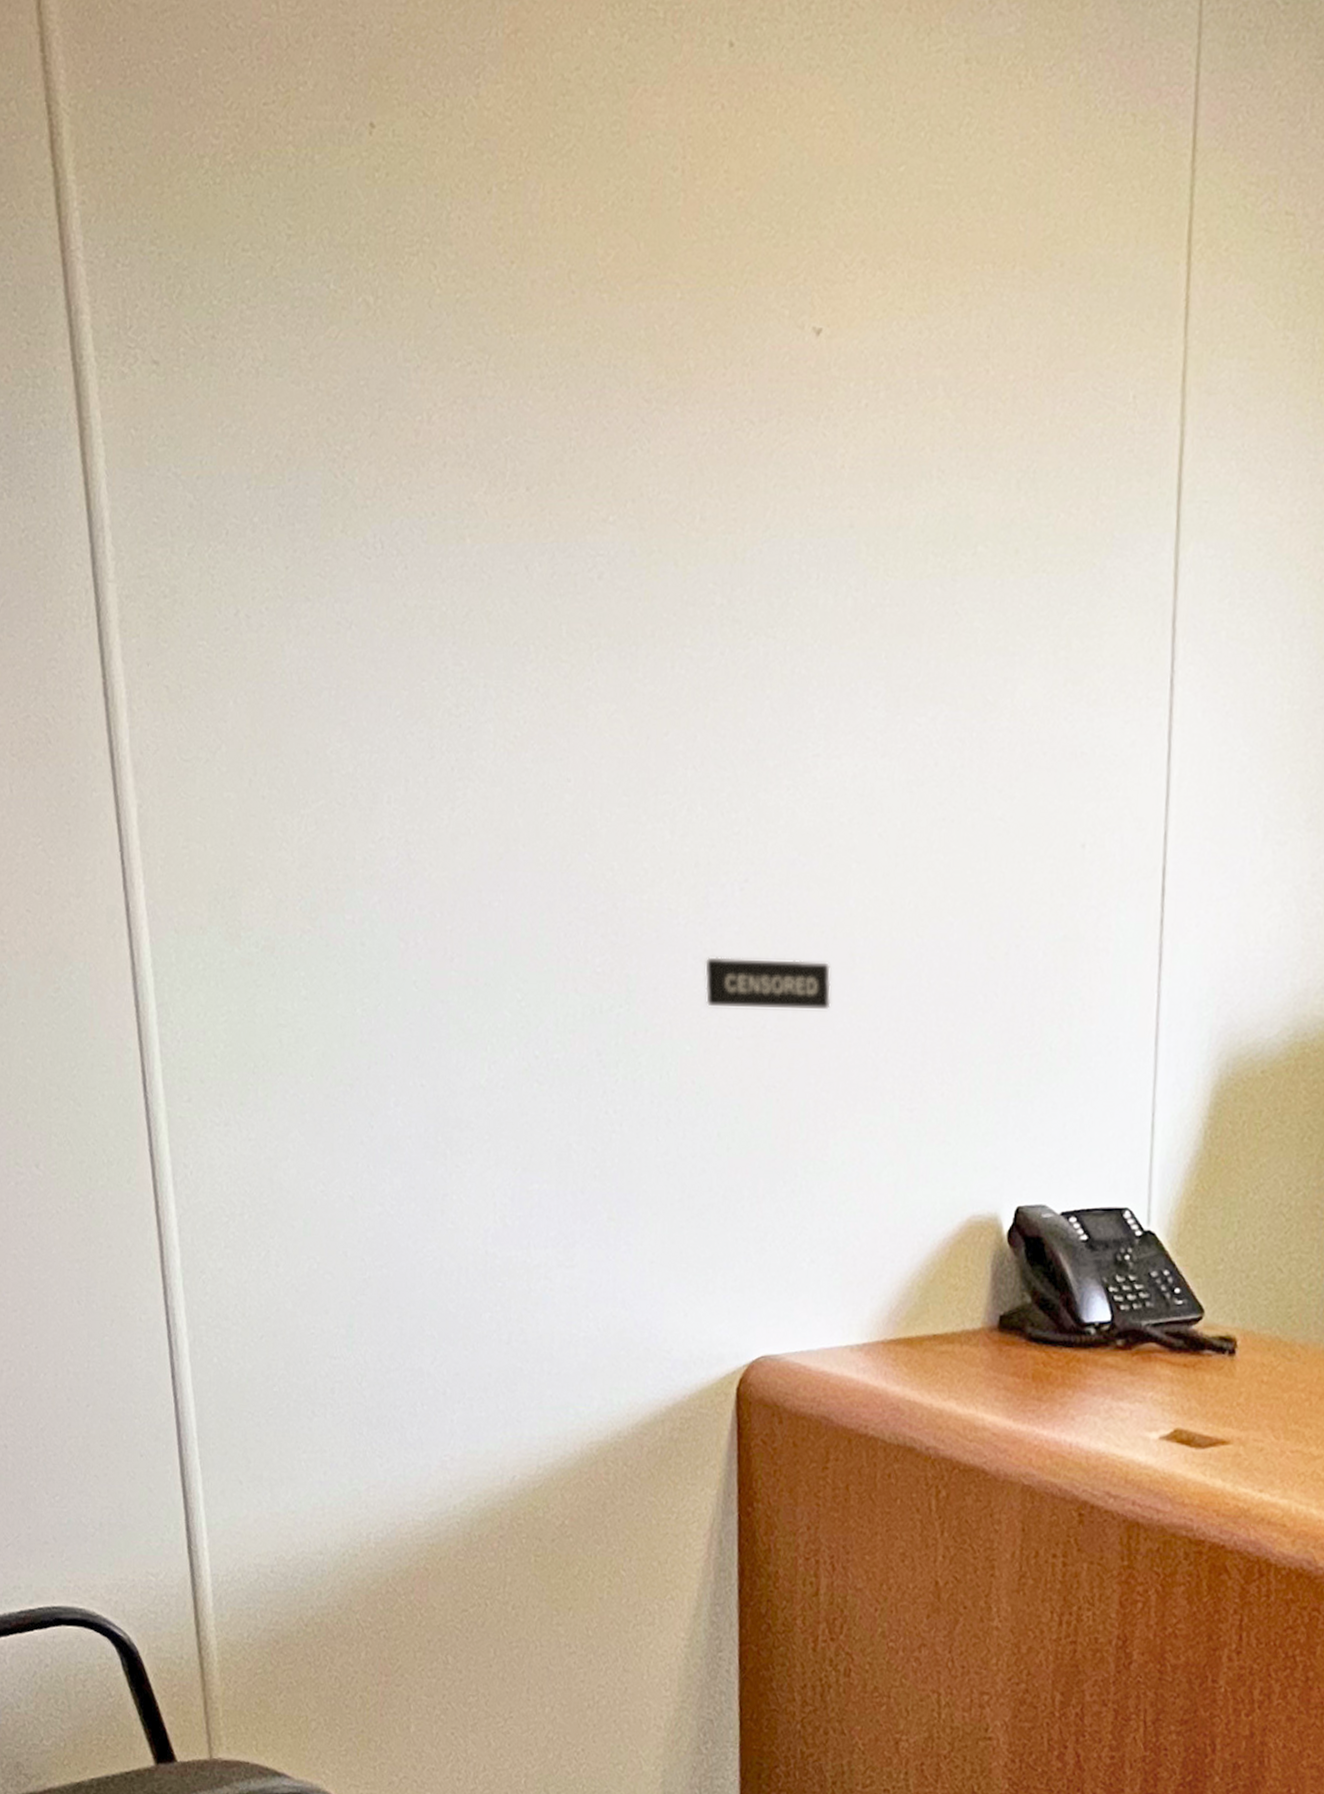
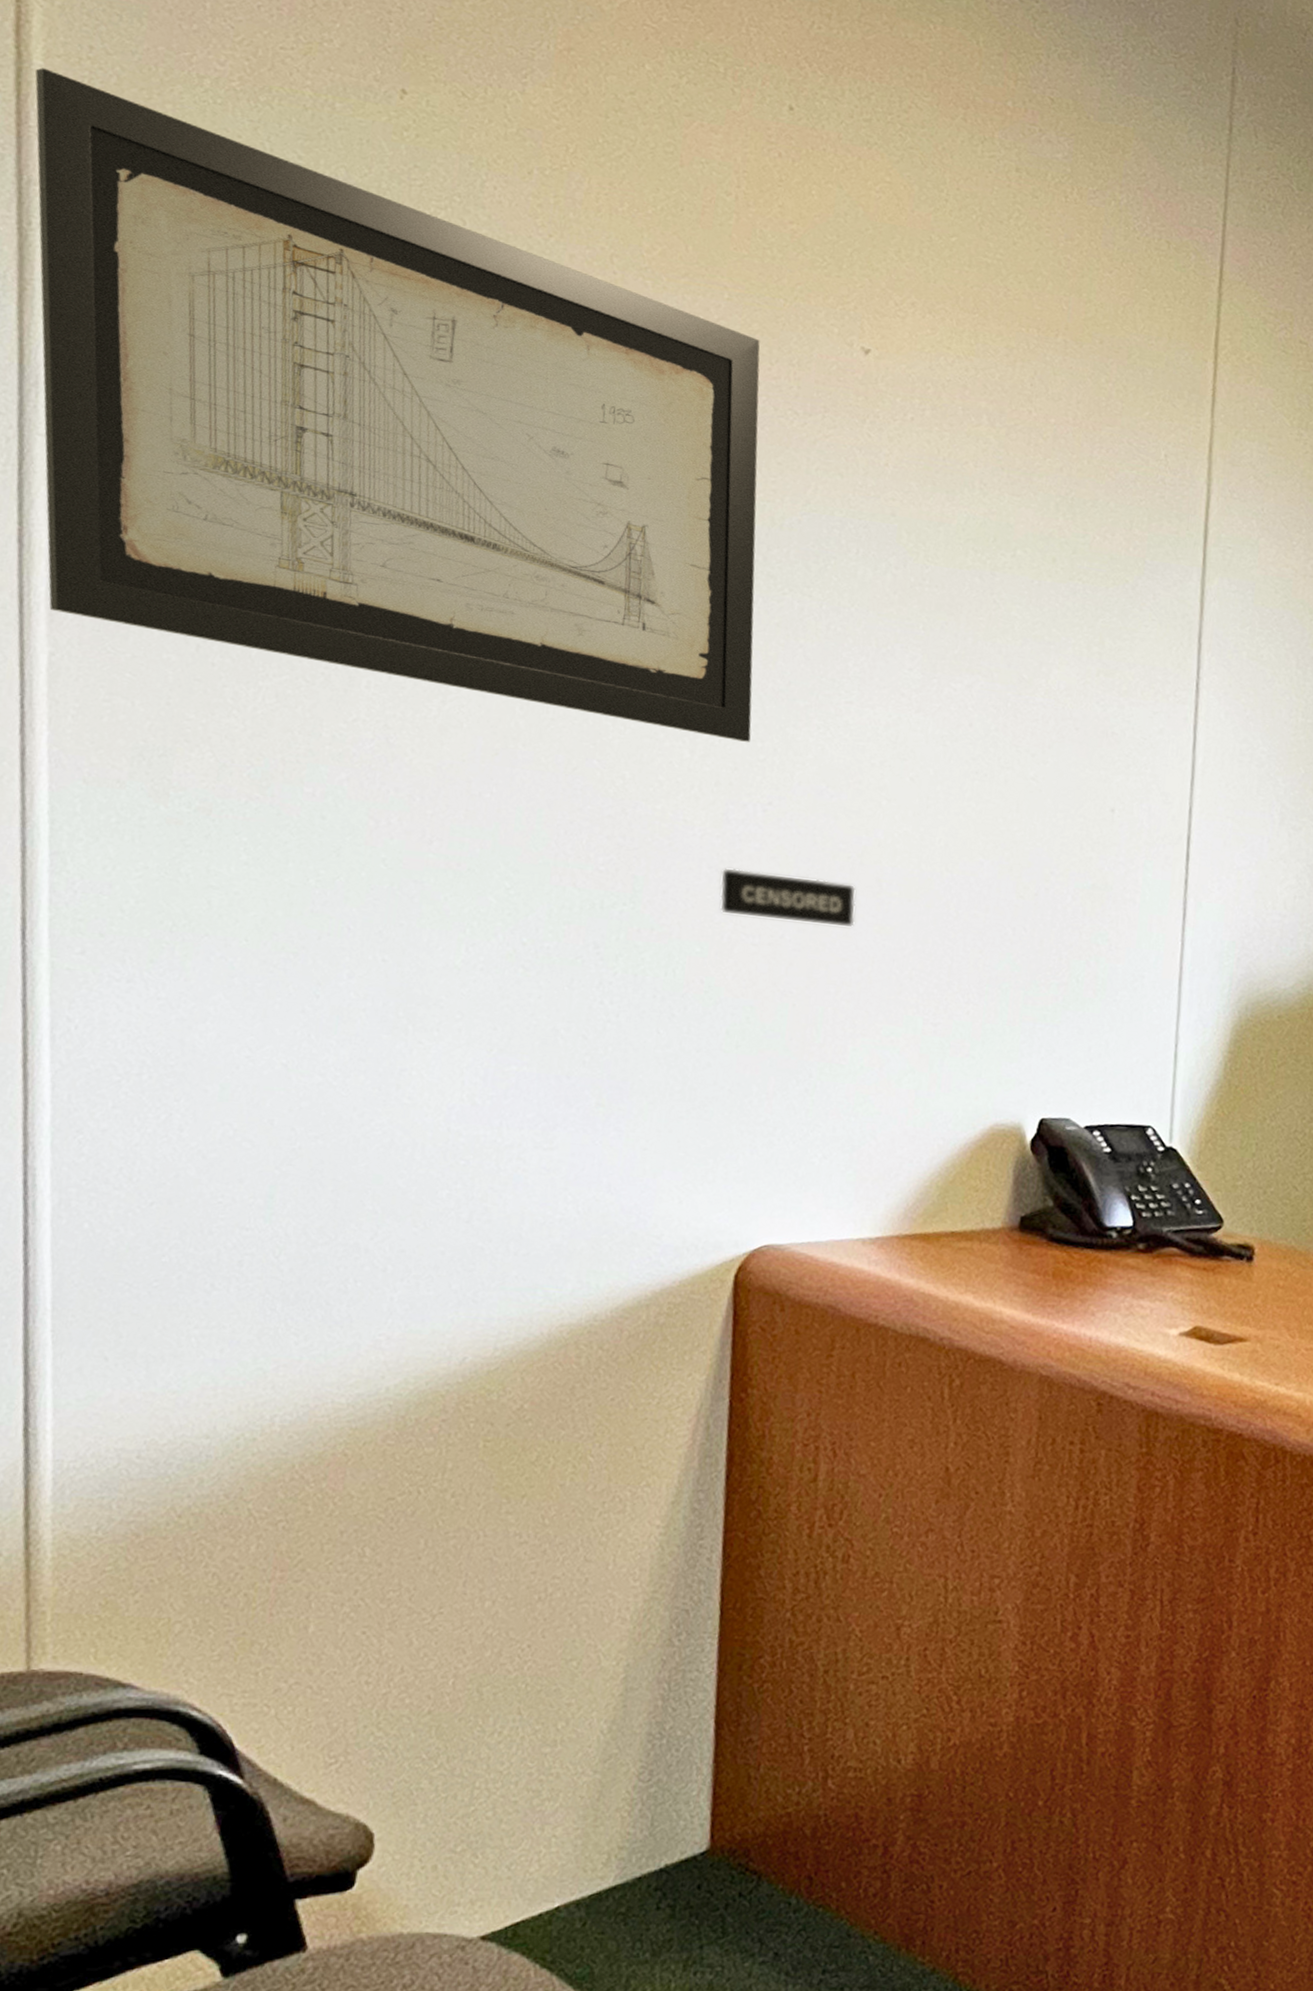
wall art: none [70,183,726,814] -> present [35,68,760,742]

